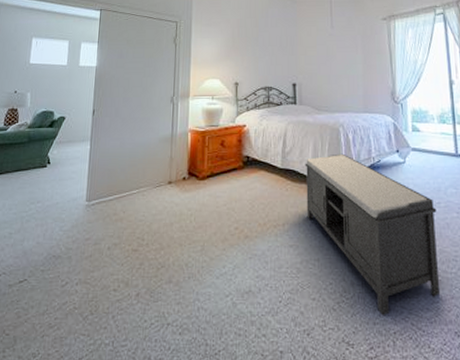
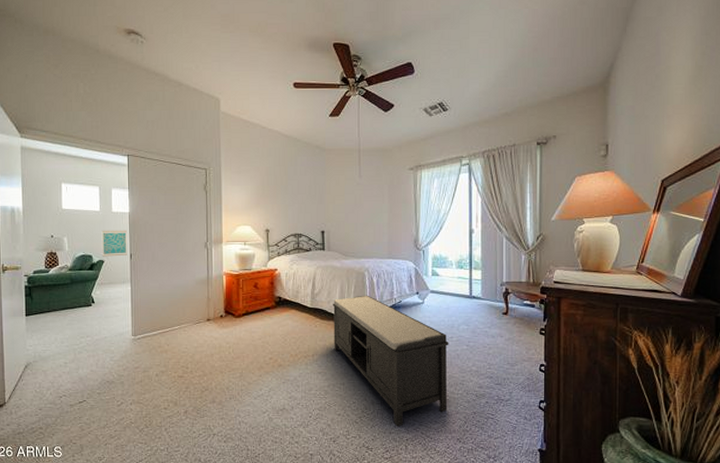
wall art: none [64,84,92,113] -> present [101,230,127,257]

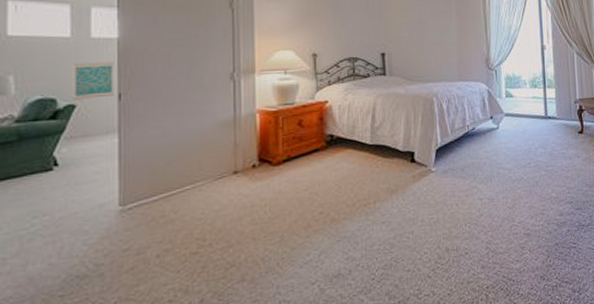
bench: present [332,295,449,426] -> none [396,124,528,274]

